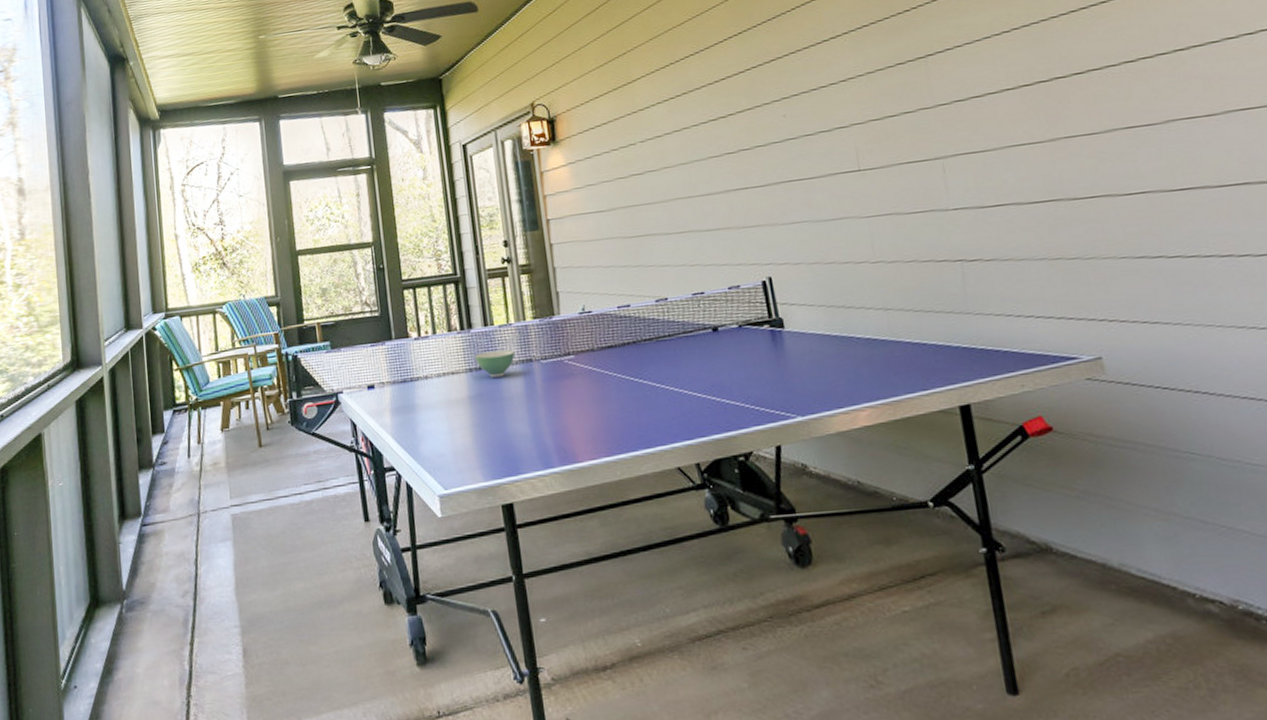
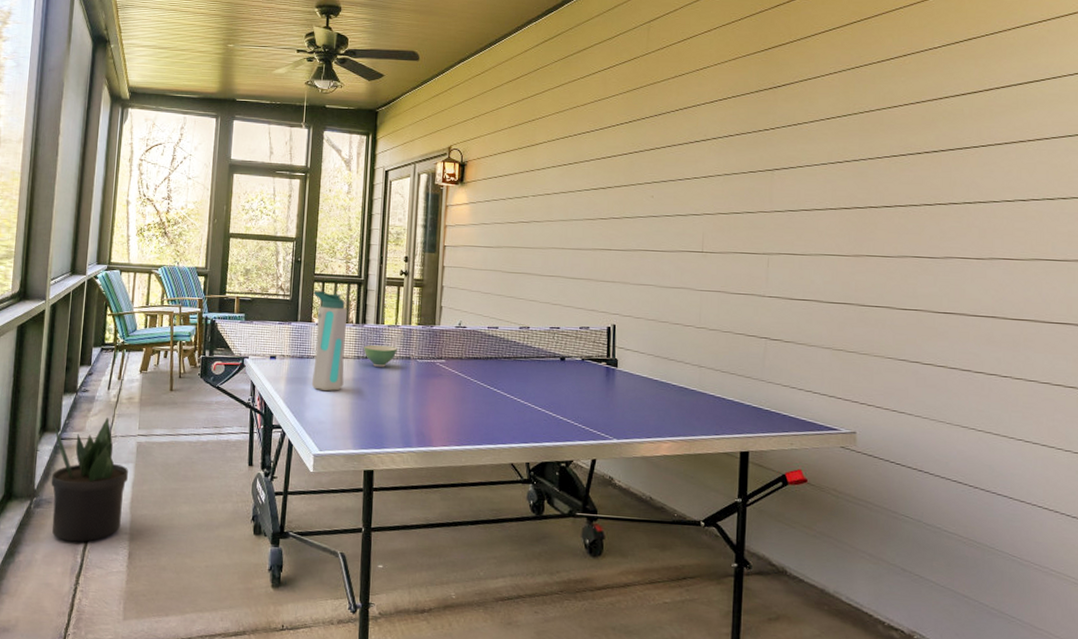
planter: none [132,491,228,647] -> present [51,418,129,542]
water bottle: none [404,298,459,418] -> present [311,290,347,392]

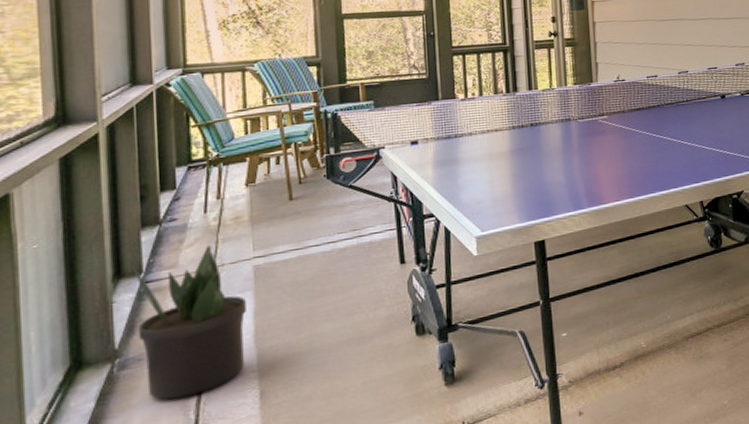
water bottle: present [311,290,347,392] -> none [453,63,501,169]
bowl: present [364,344,398,367] -> none [518,110,556,134]

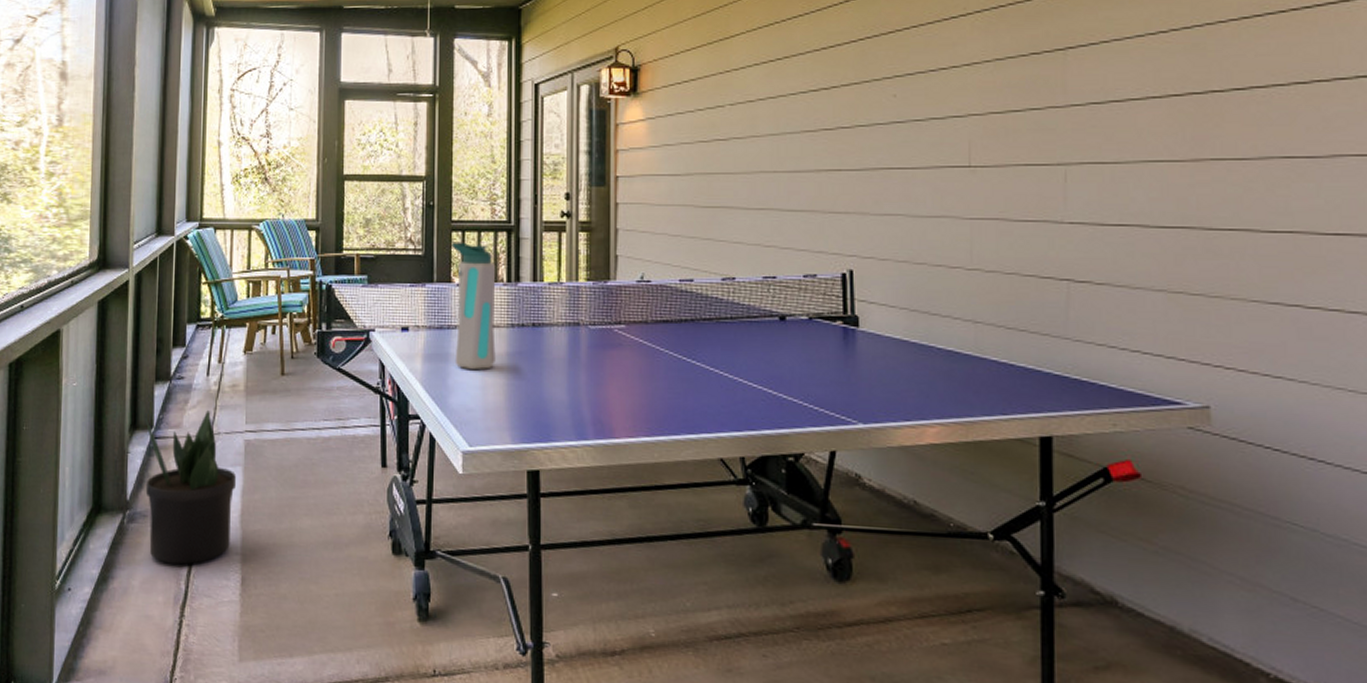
water bottle: none [453,63,501,169] -> present [451,242,496,371]

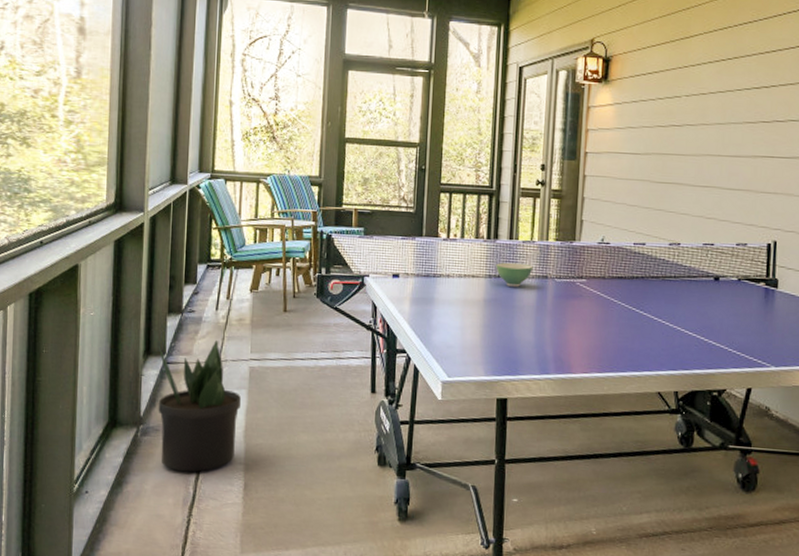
water bottle: present [451,242,496,371] -> none [438,202,477,313]
bowl: none [519,308,562,337] -> present [496,262,533,287]

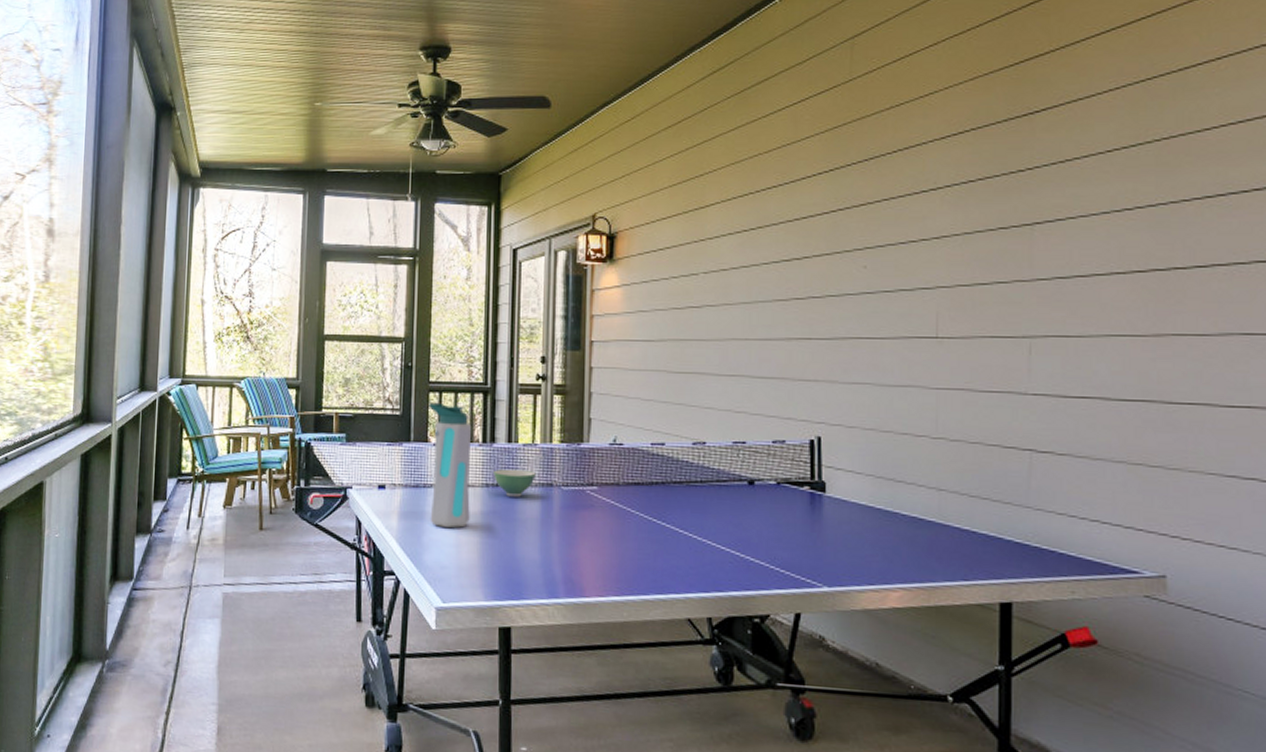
planter: present [158,340,242,473] -> none [125,563,214,714]
water bottle: none [438,202,477,313] -> present [429,402,471,529]

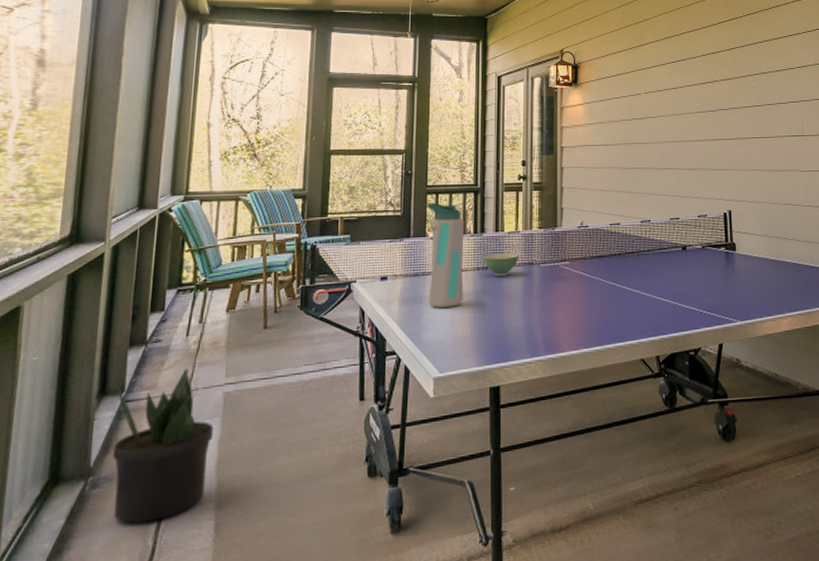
planter: none [125,563,214,714] -> present [112,369,214,524]

